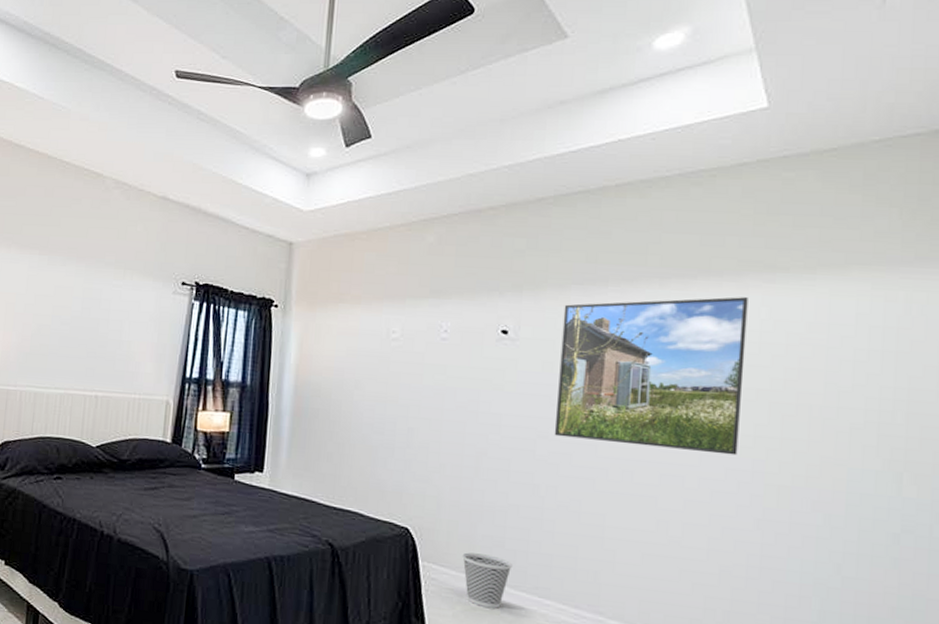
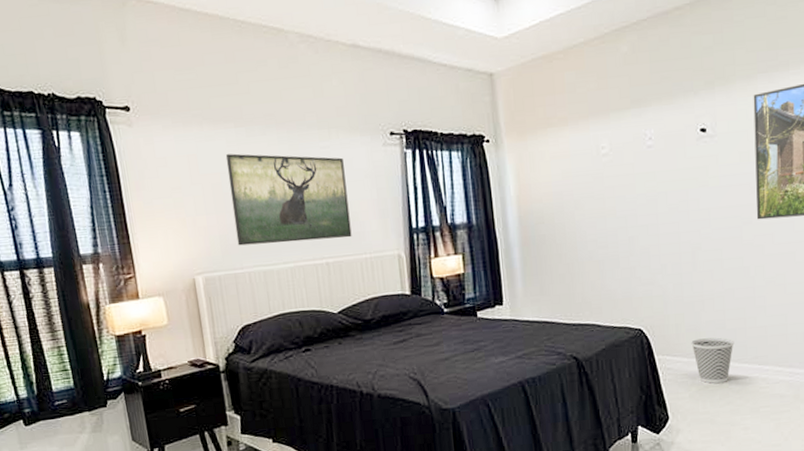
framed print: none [16,278,132,376] -> present [225,153,352,246]

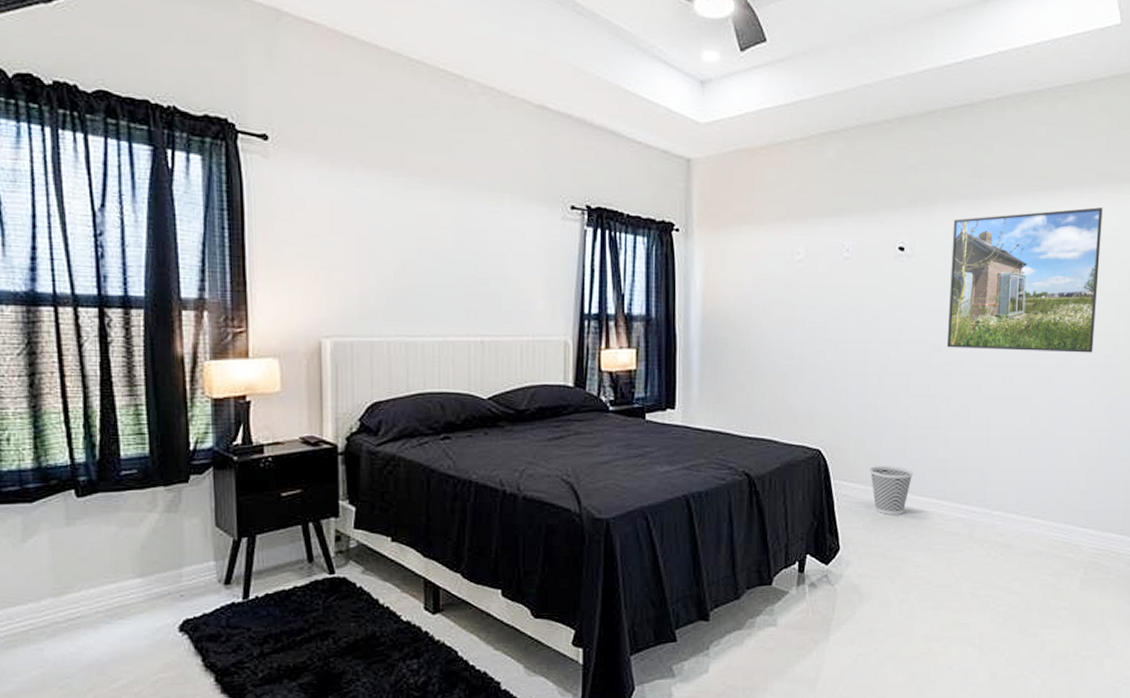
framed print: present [225,153,352,246] -> none [377,205,514,316]

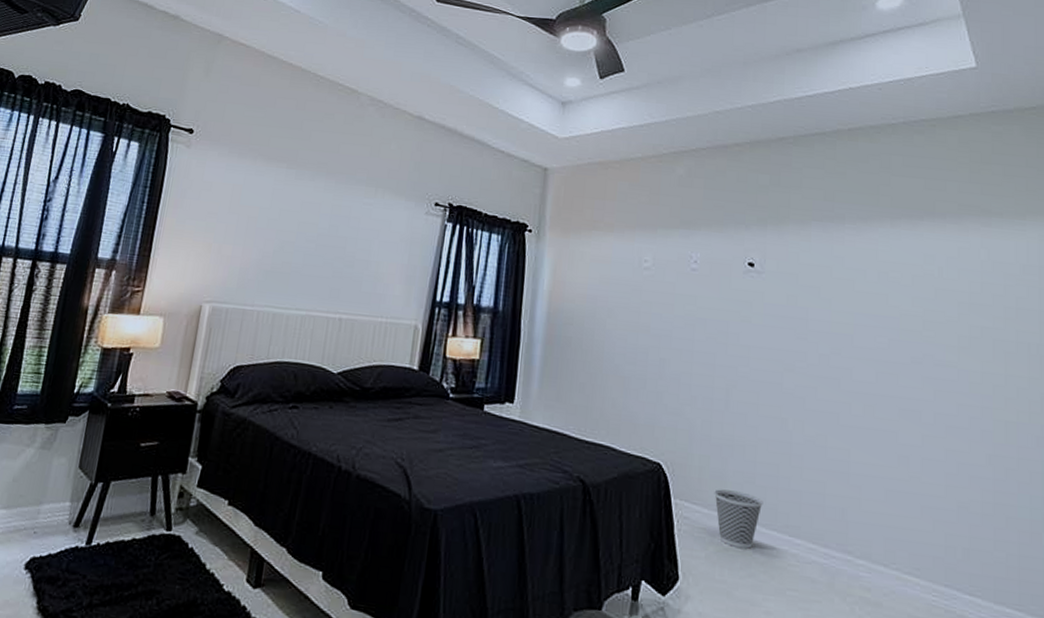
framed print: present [946,207,1103,353] -> none [799,238,969,391]

